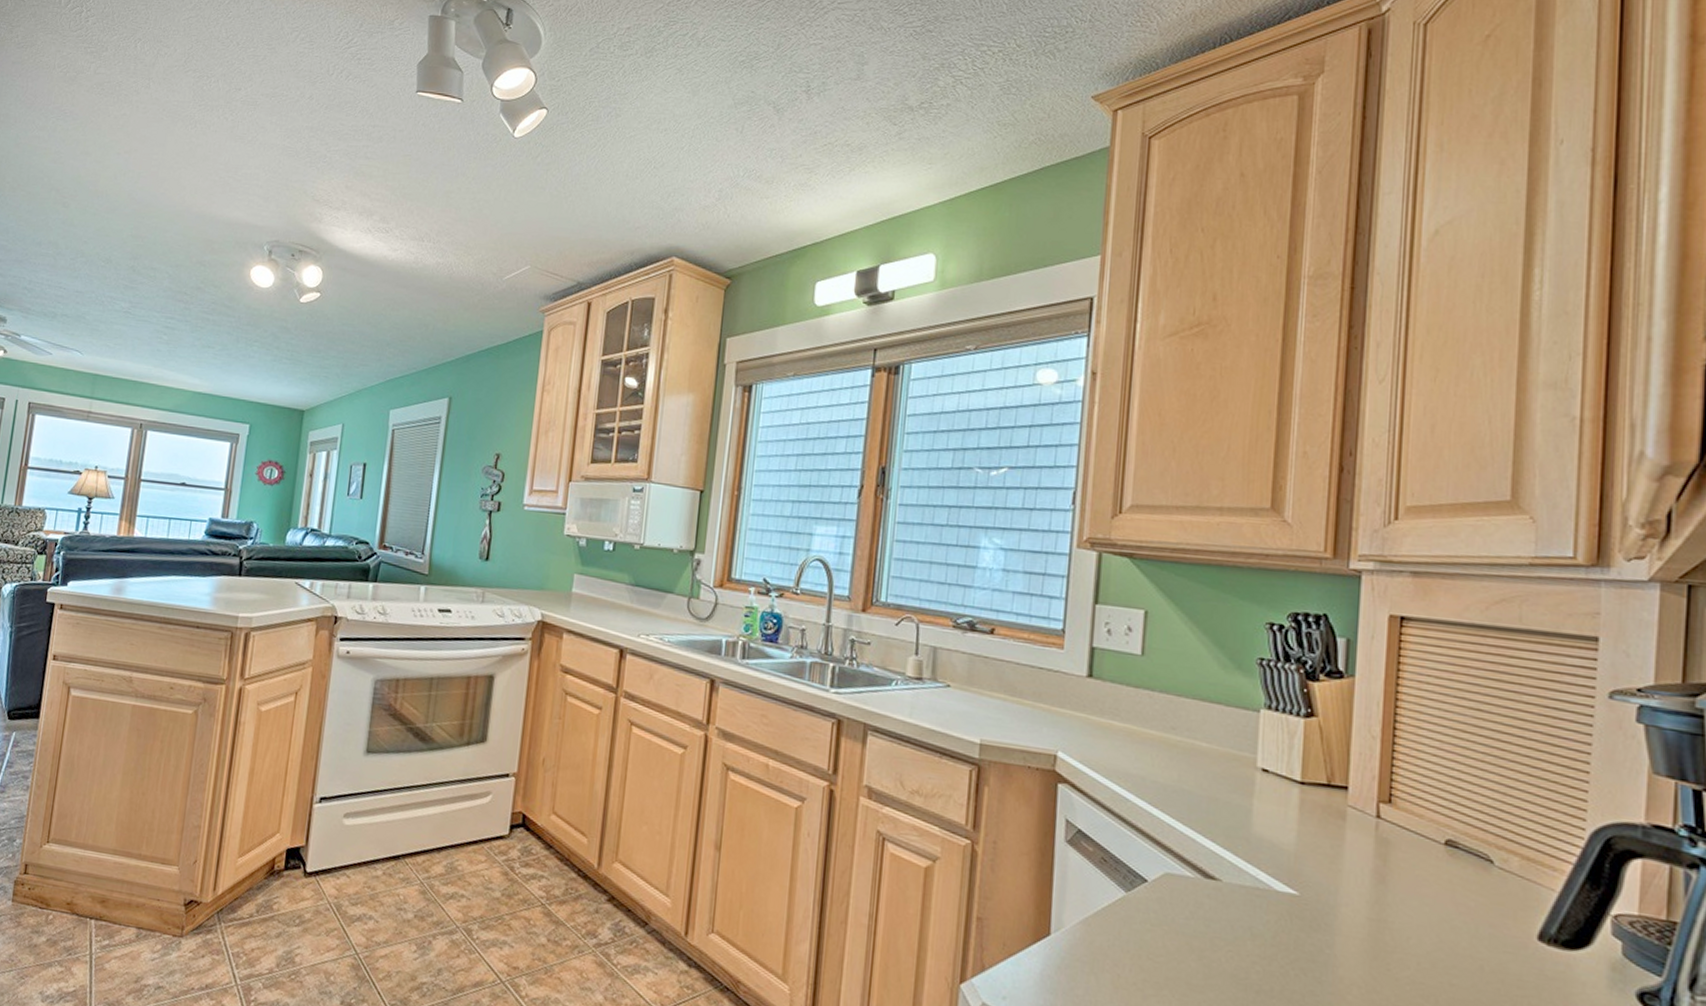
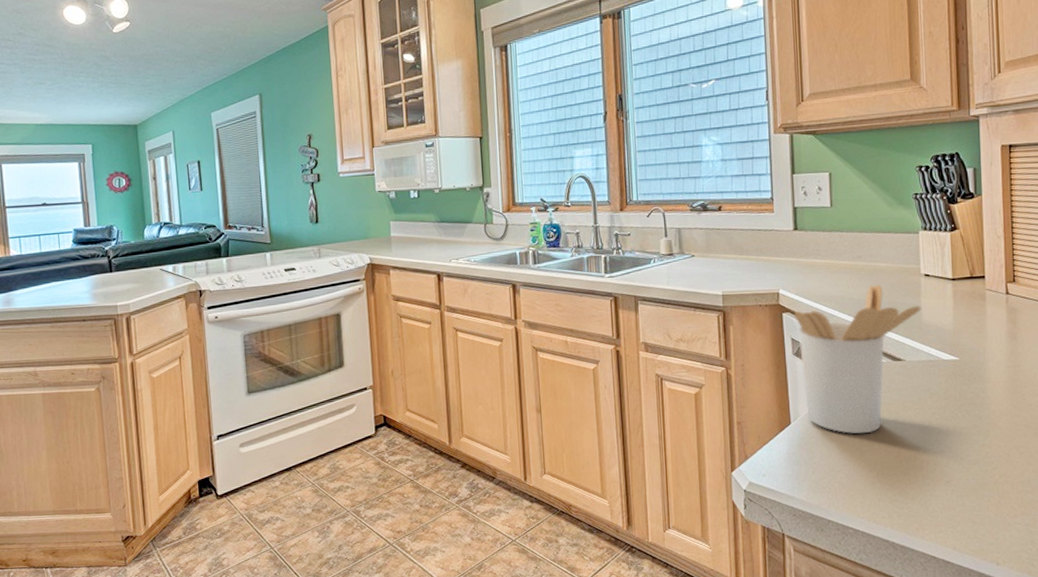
utensil holder: none [1074,769,1252,971] -> present [794,284,921,434]

